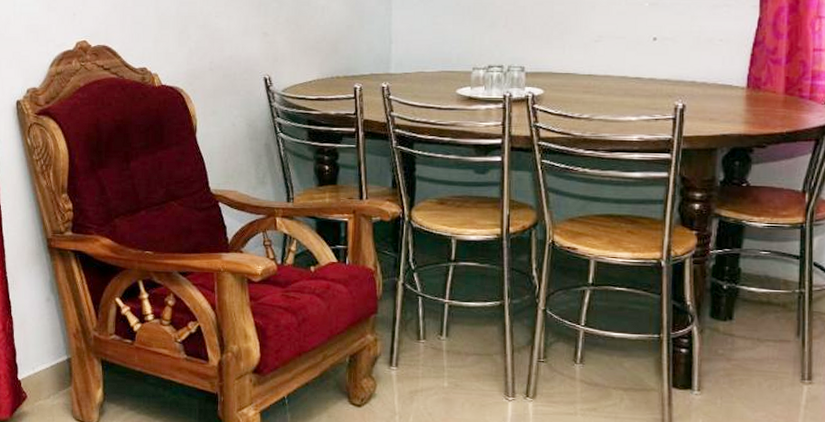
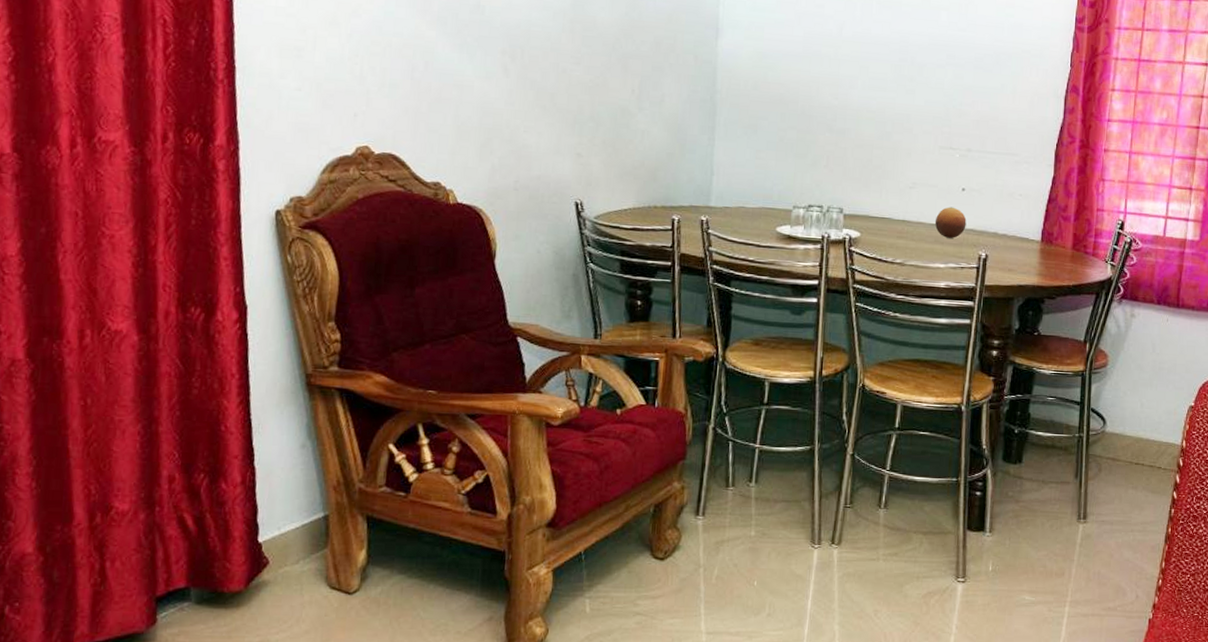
fruit: none [624,58,660,90] -> present [934,206,967,238]

